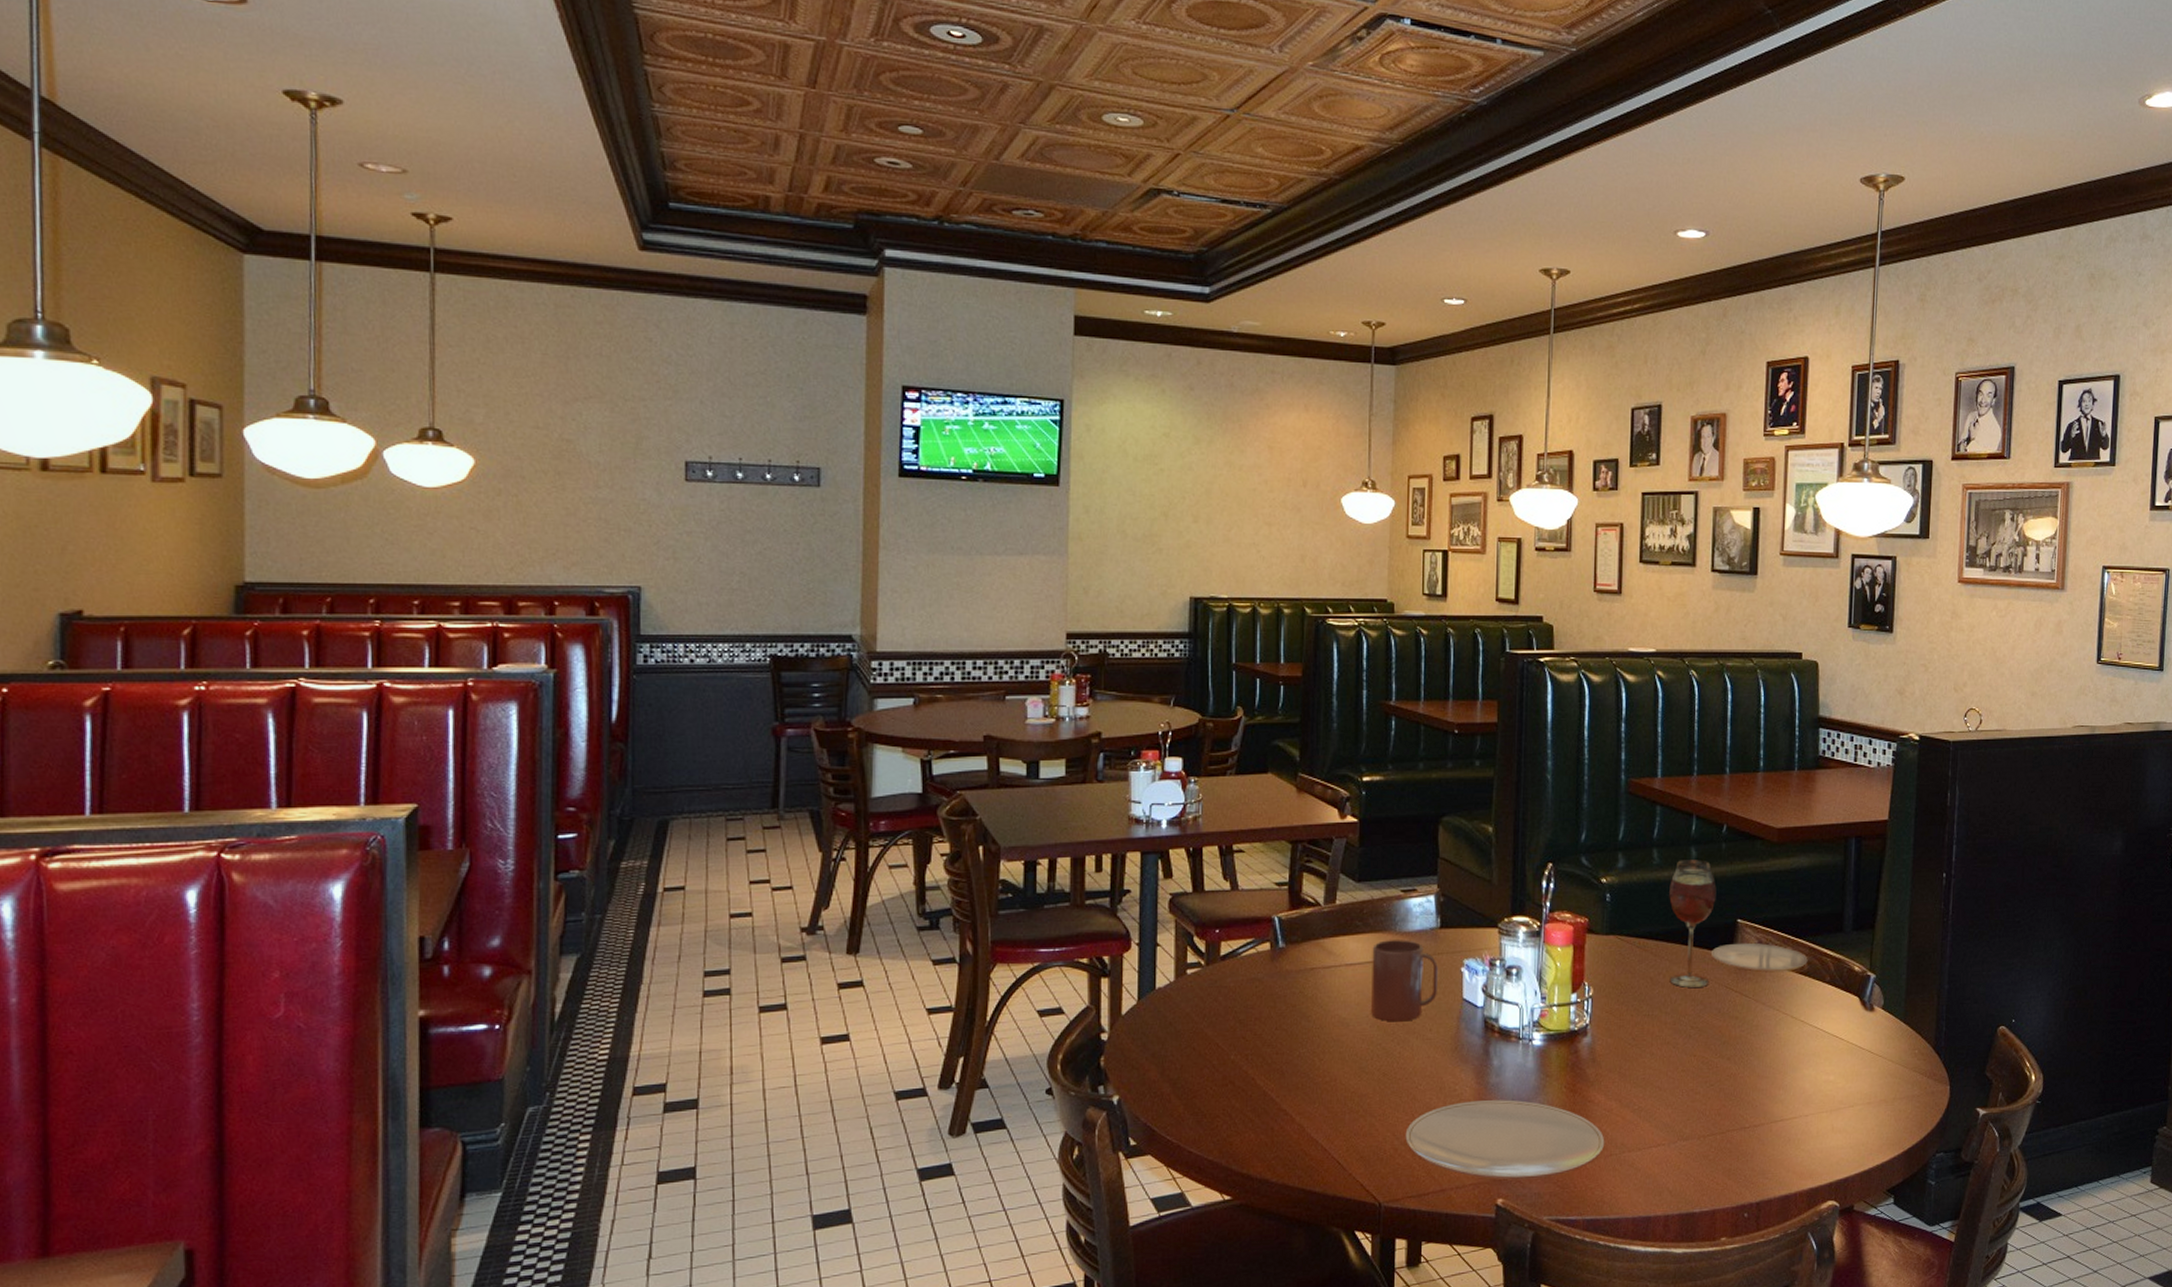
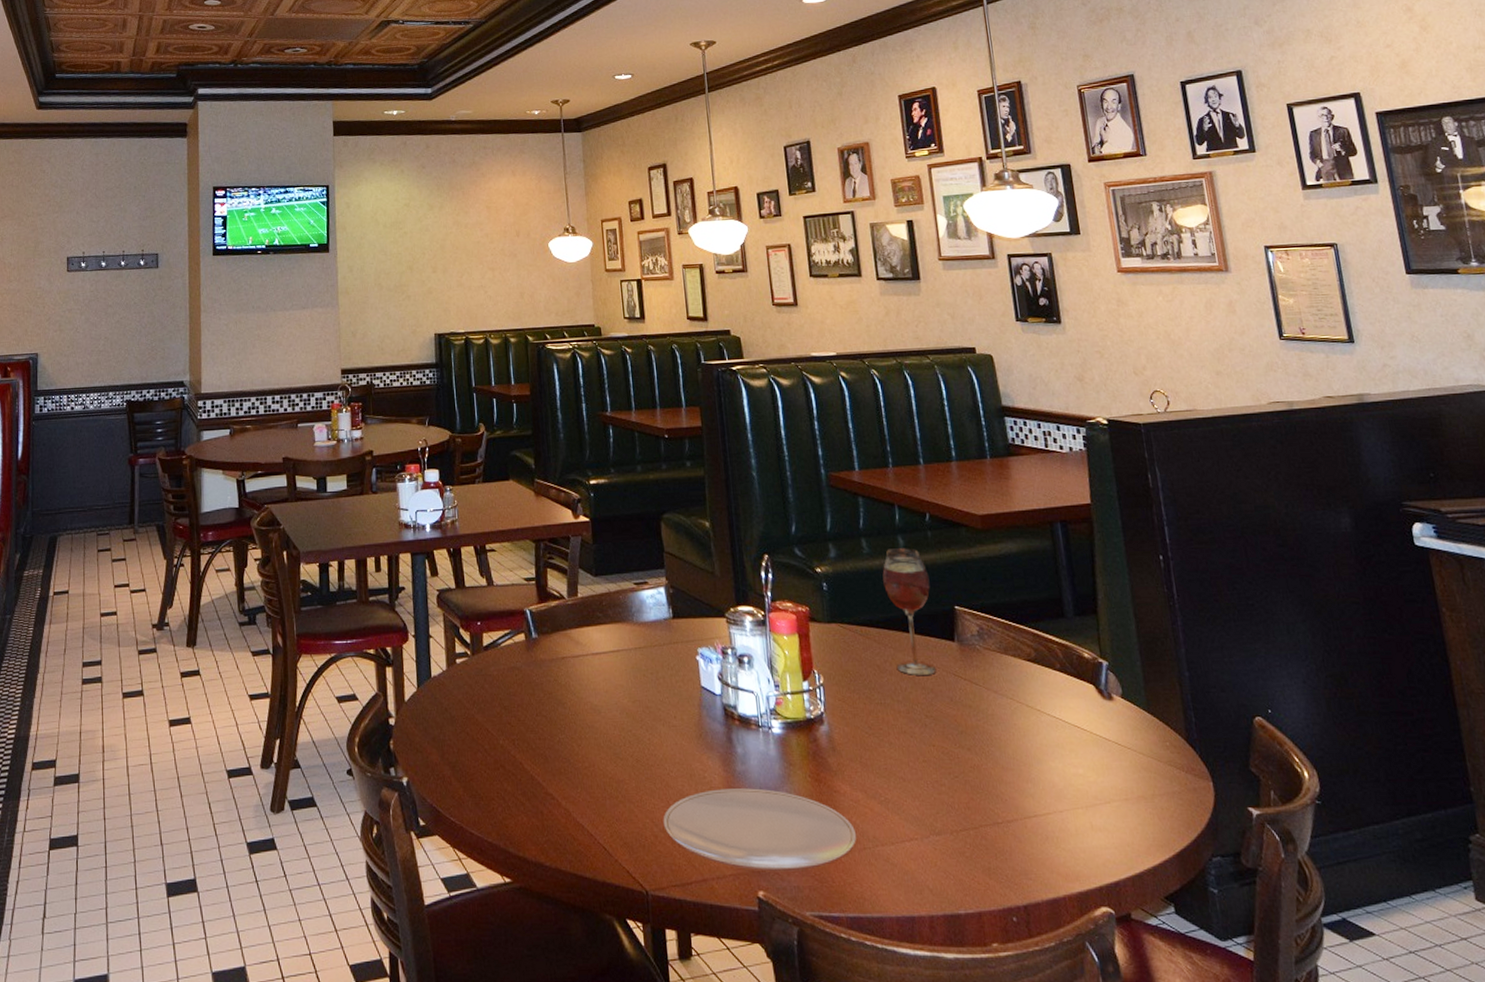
mug: present [1370,940,1438,1022] -> none [614,630,677,709]
plate: present [1712,943,1808,972] -> none [934,629,1034,659]

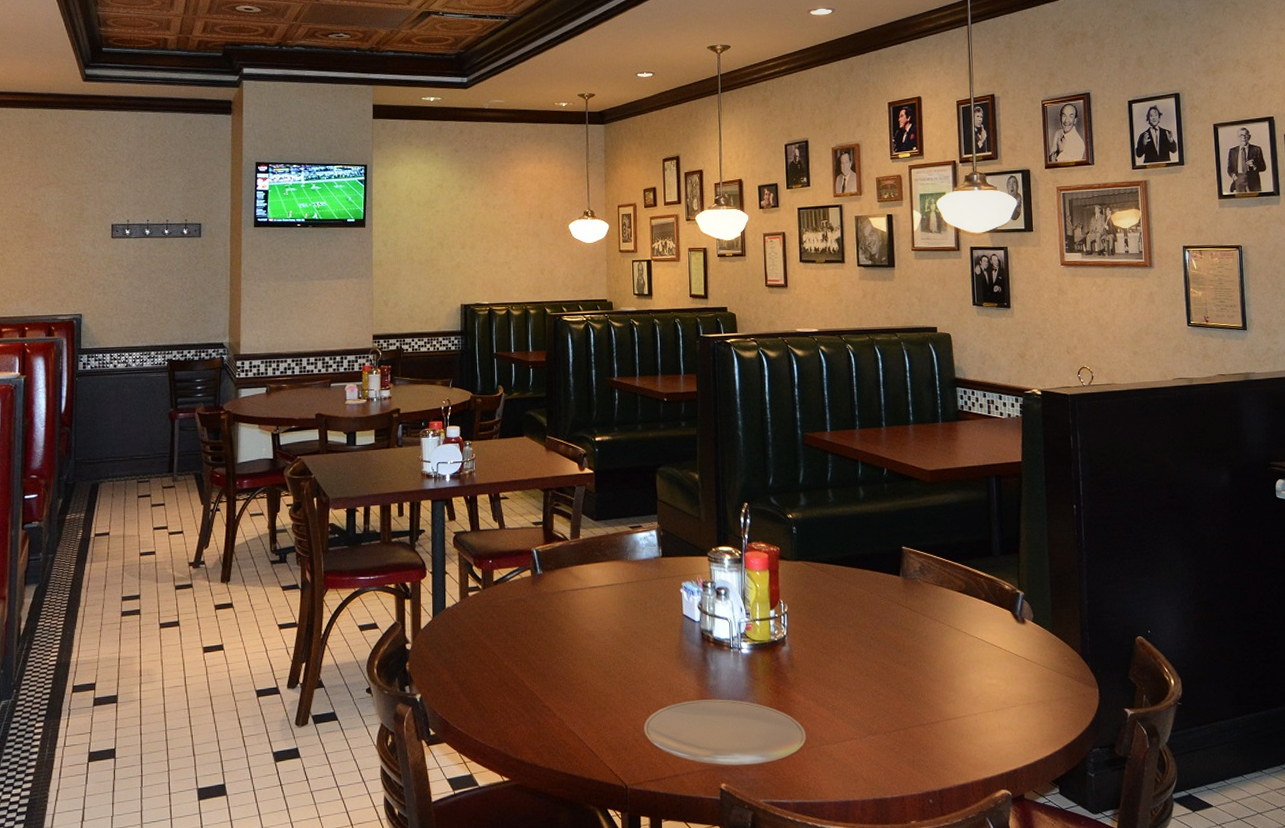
wineglass: present [882,548,937,675] -> none [844,498,883,604]

